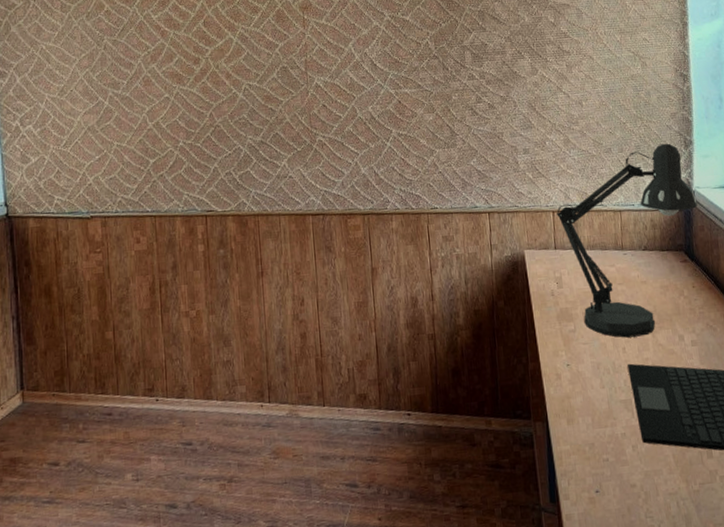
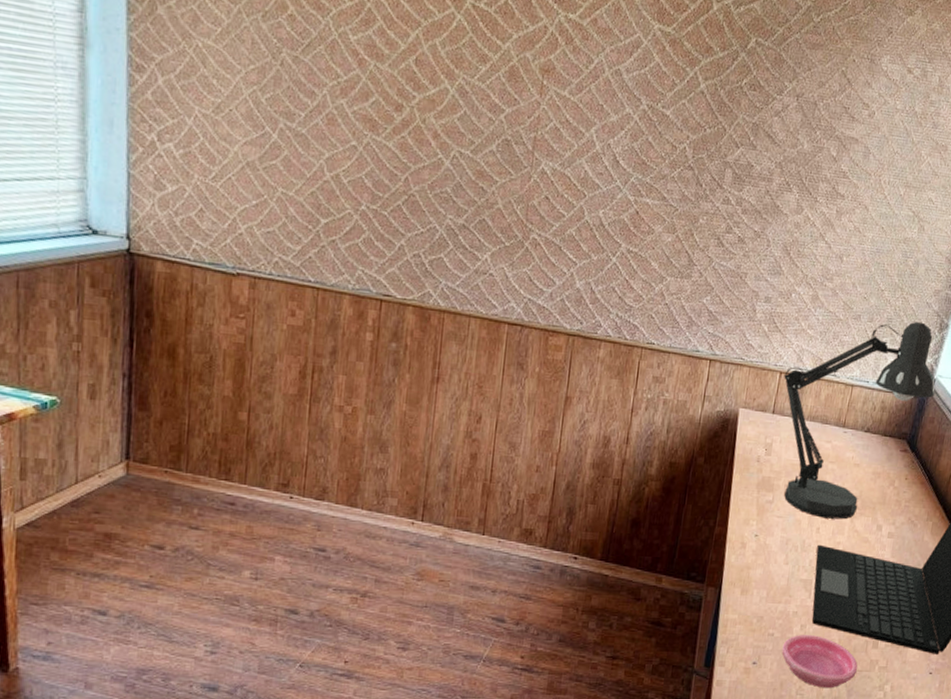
saucer: none [620,454,700,508] -> present [781,635,858,689]

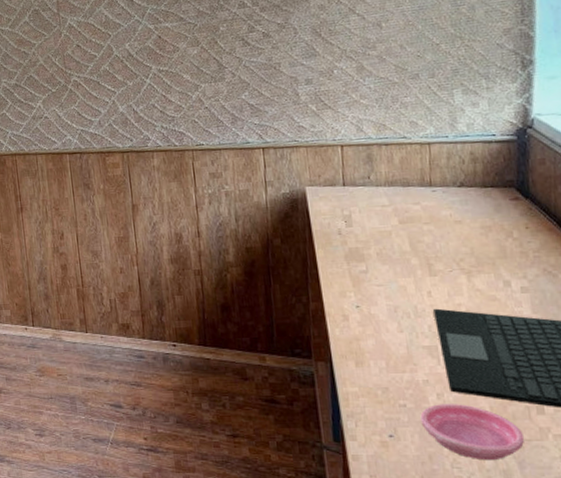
desk lamp: present [784,321,935,519] -> none [346,64,537,281]

